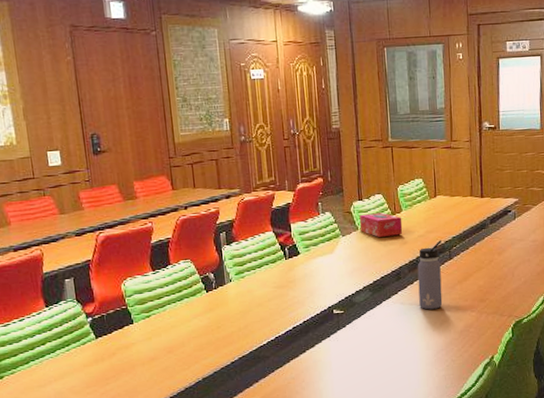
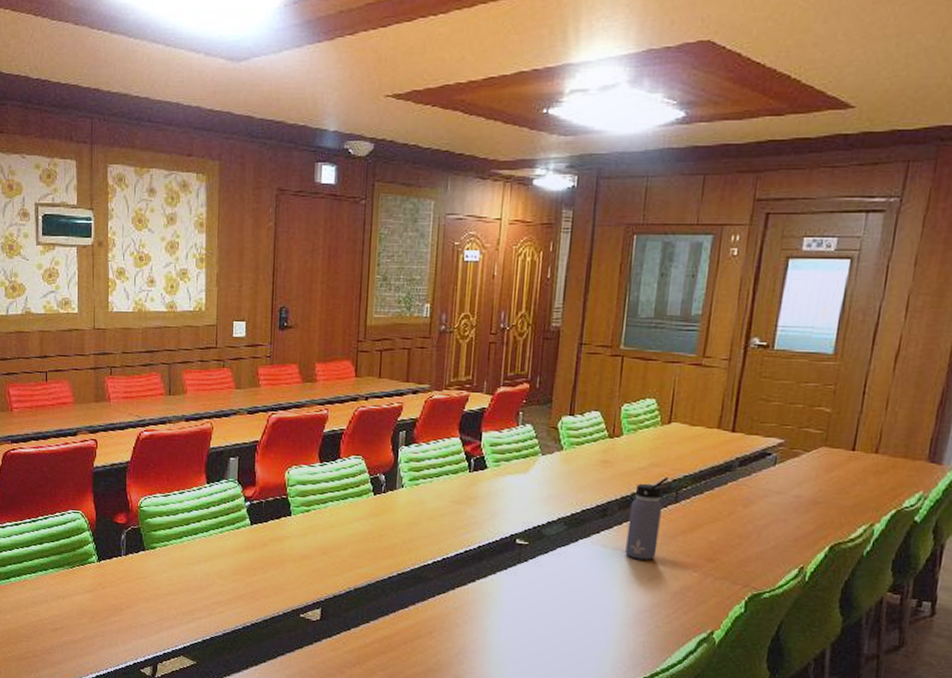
tissue box: present [360,212,403,237] -> none [565,432,621,464]

